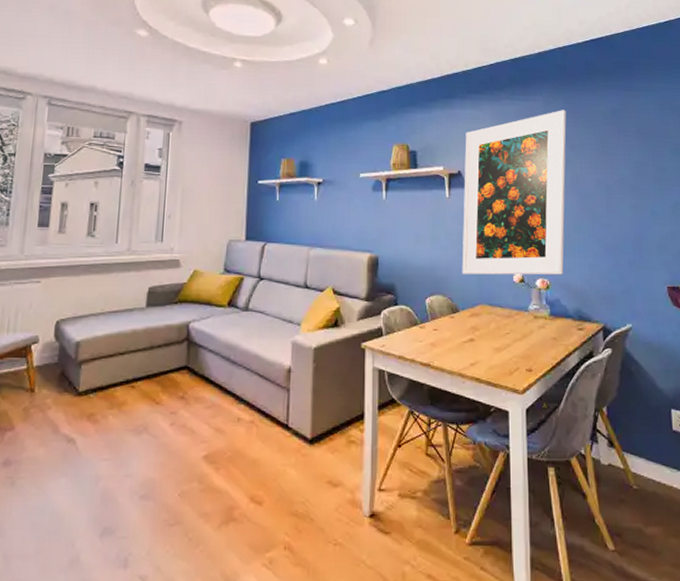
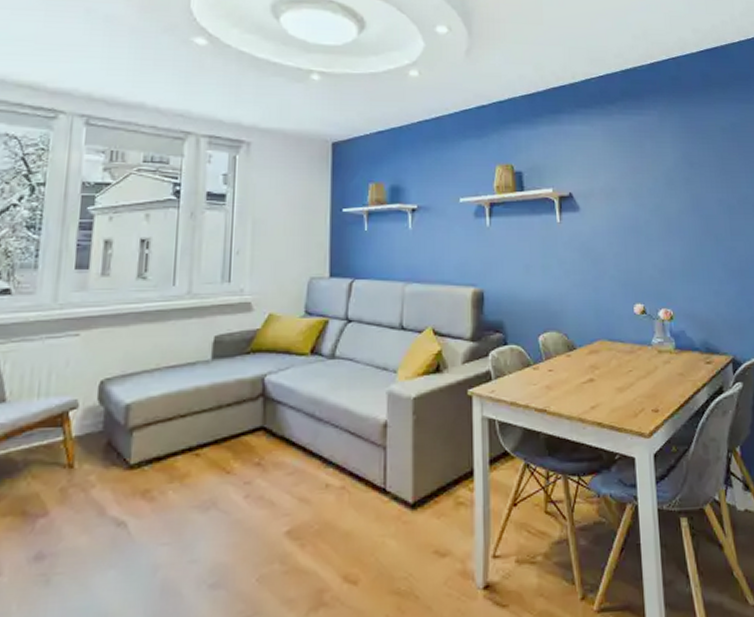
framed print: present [462,110,567,275] -> none [575,125,688,307]

